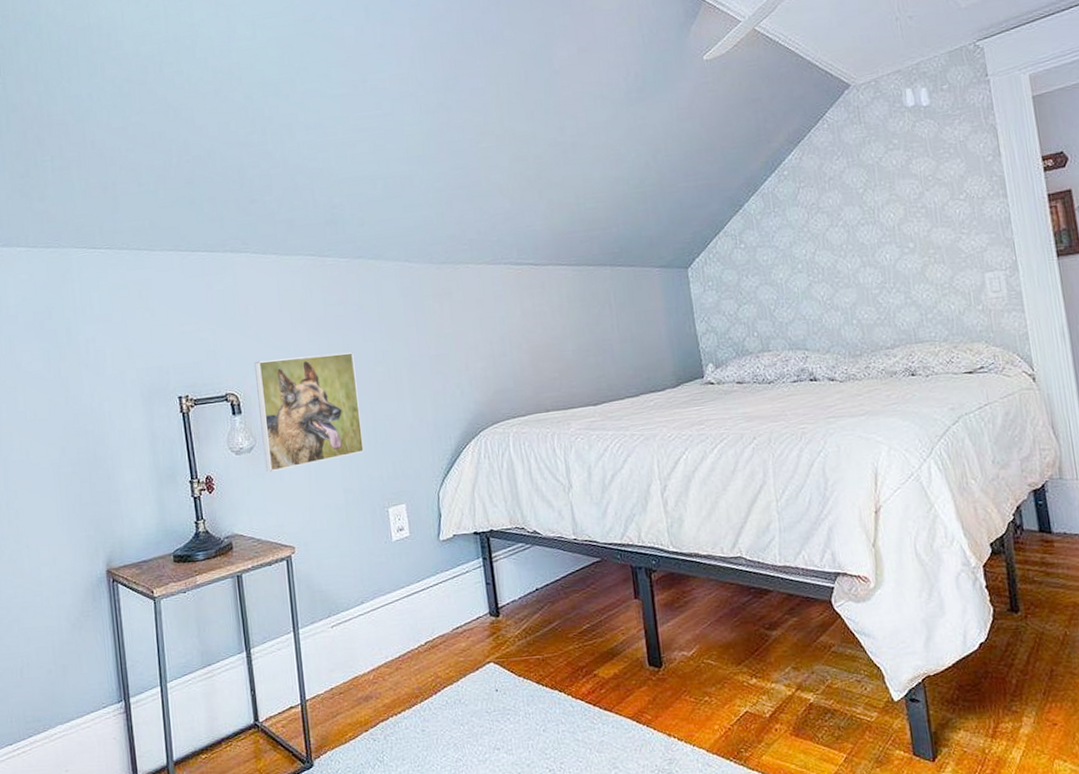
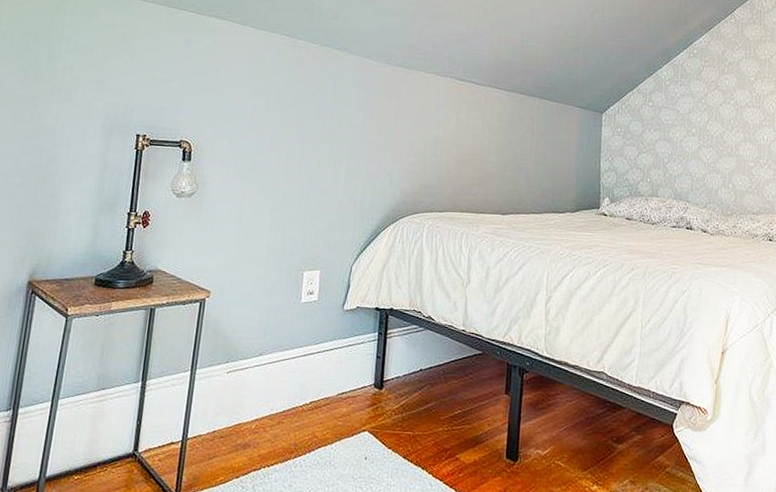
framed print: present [254,351,365,473] -> none [200,117,304,219]

